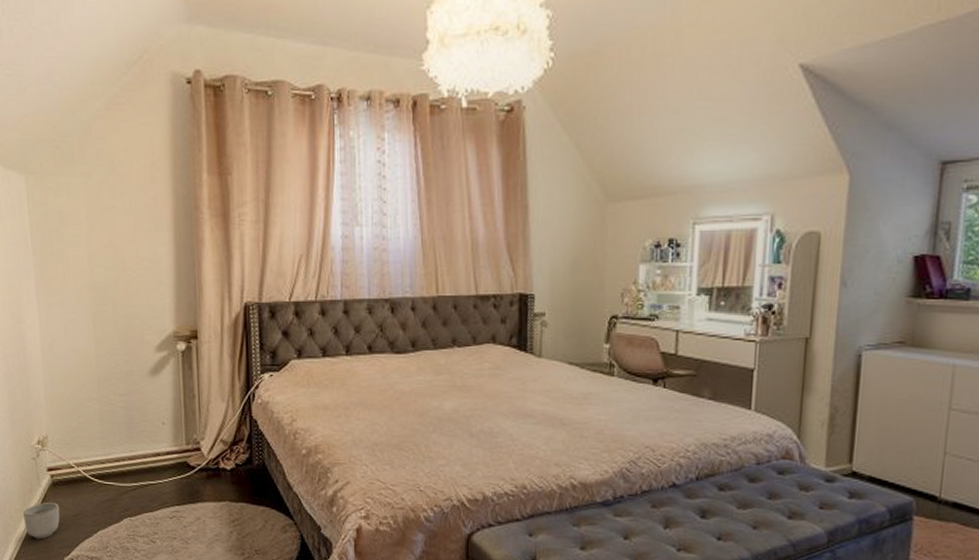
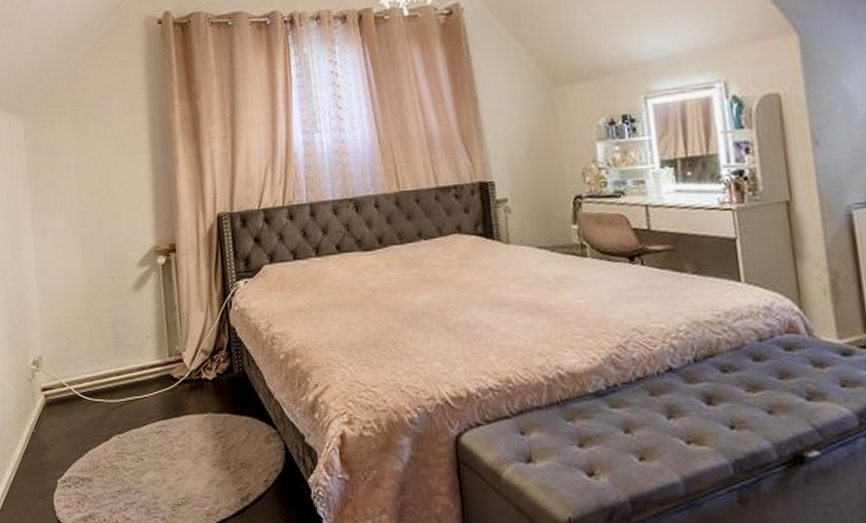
planter: present [22,502,60,539] -> none [19,422,53,462]

